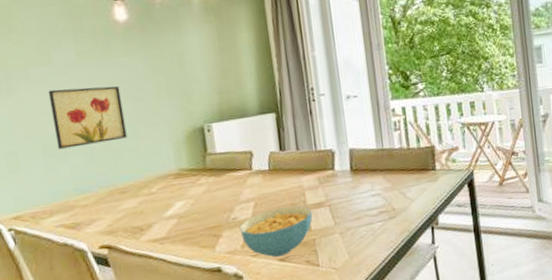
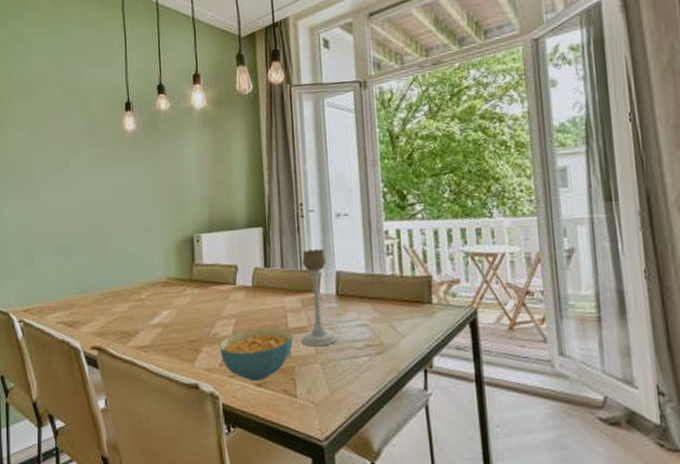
wall art: present [48,85,127,149] -> none [63,191,125,249]
candle holder: none [315,129,355,220] -> present [300,249,339,347]

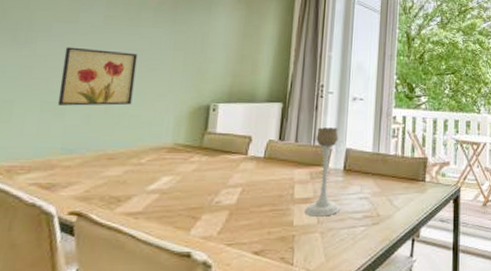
wall art: none [63,191,125,249] -> present [57,47,138,106]
cereal bowl: present [219,328,294,380] -> none [220,198,298,249]

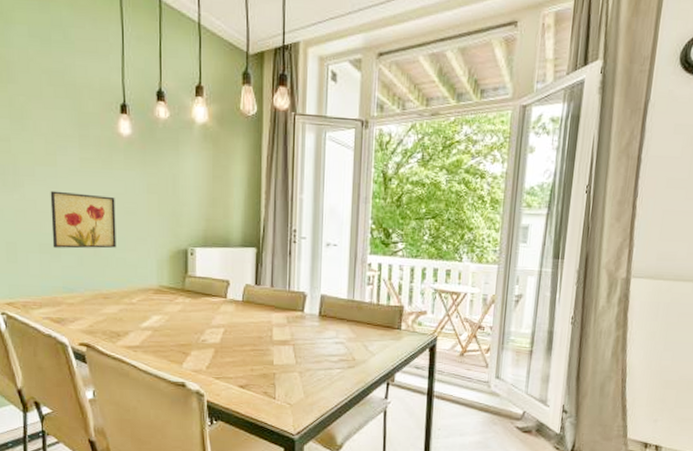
candle holder: present [304,127,341,217] -> none [283,273,317,358]

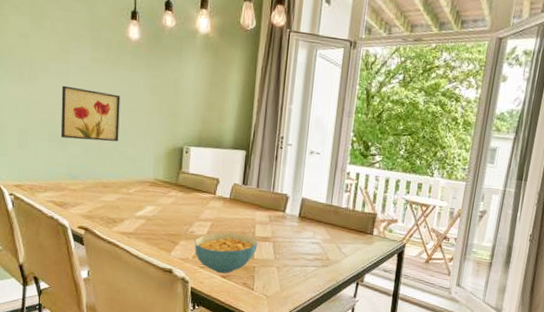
cereal bowl: none [207,338,277,383] -> present [194,232,258,274]

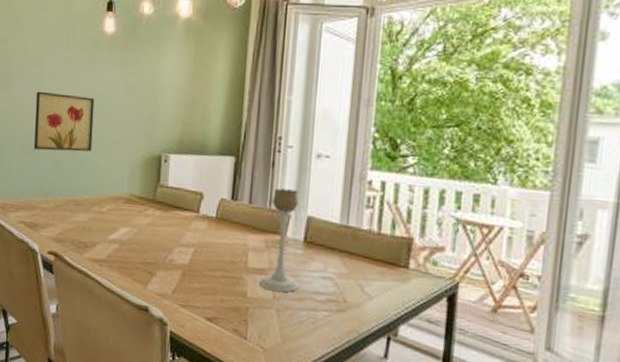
cereal bowl: present [194,232,258,274] -> none [174,261,252,315]
candle holder: none [263,176,296,255] -> present [258,188,300,293]

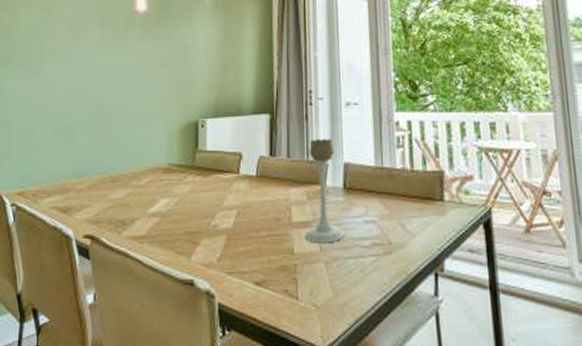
wall art: present [33,91,95,152] -> none [66,72,129,130]

